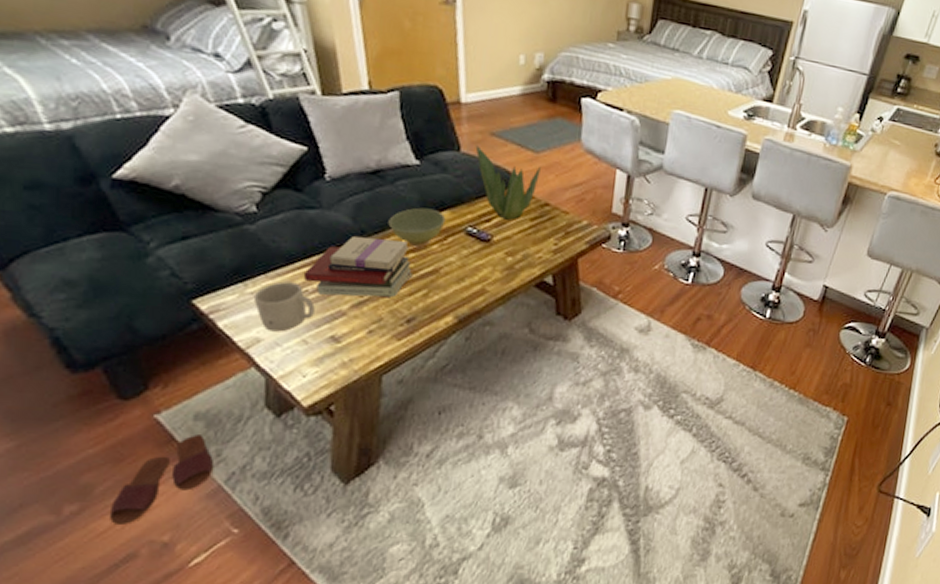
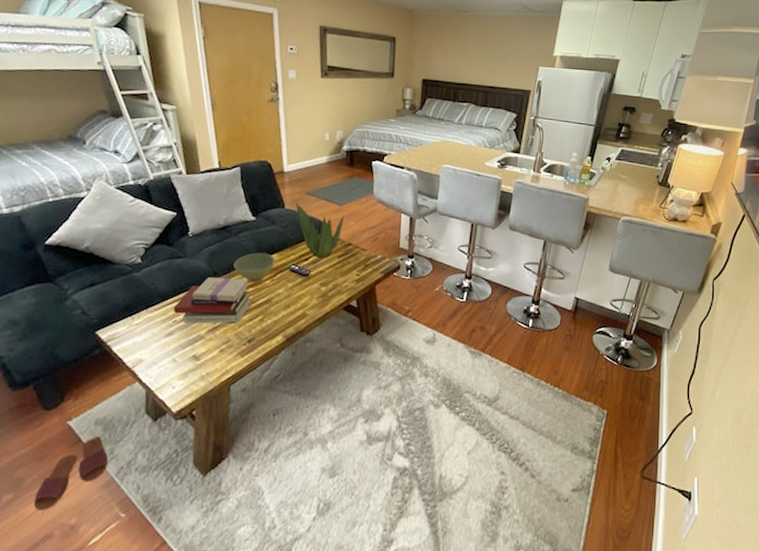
mug: present [253,281,315,332] -> none [138,314,181,354]

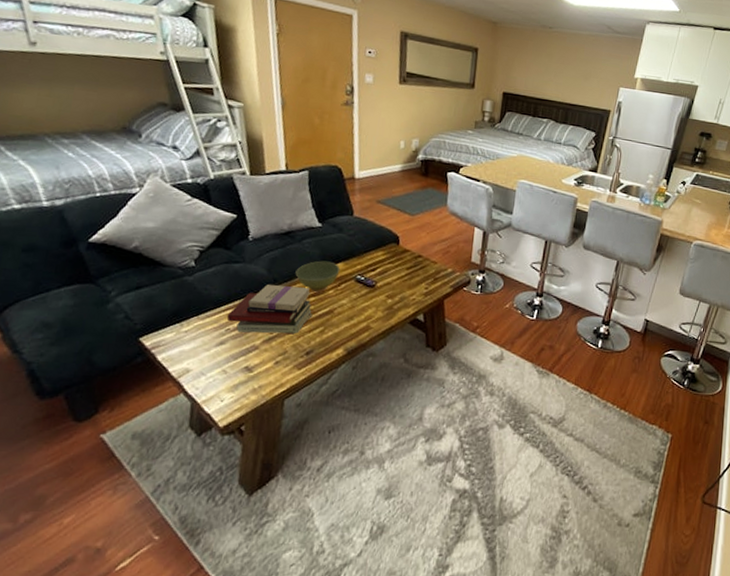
slippers: present [33,437,109,510] -> none [55,451,145,532]
plant: present [295,203,344,258] -> none [365,211,415,270]

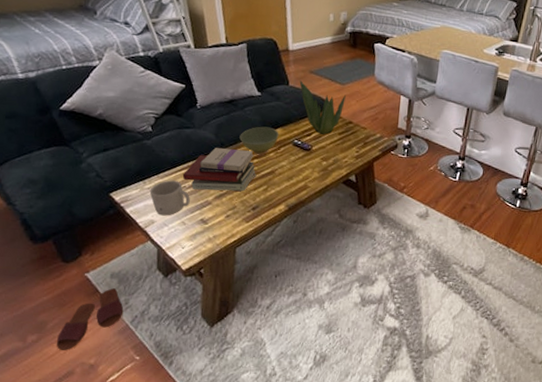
slippers: none [55,451,145,532] -> present [56,288,124,350]
mug: none [186,322,234,364] -> present [149,180,190,216]
plant: none [365,211,415,270] -> present [299,80,346,135]

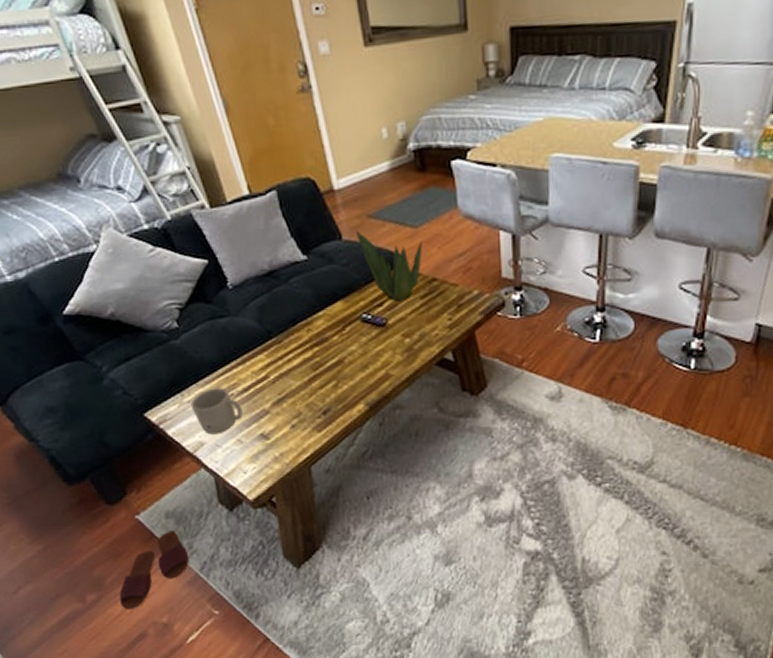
books: present [182,147,257,192] -> none [226,337,321,396]
bowl: present [239,126,279,154] -> none [289,301,341,340]

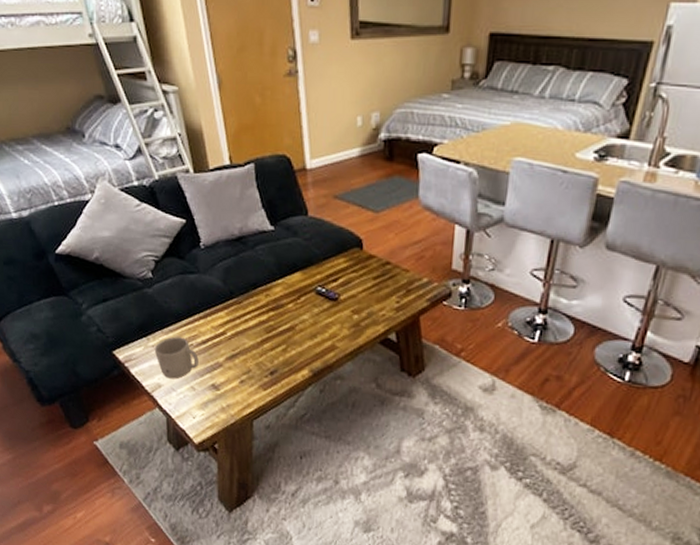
slippers: present [119,531,190,609] -> none [71,459,136,525]
plant: present [355,231,423,301] -> none [321,209,381,280]

